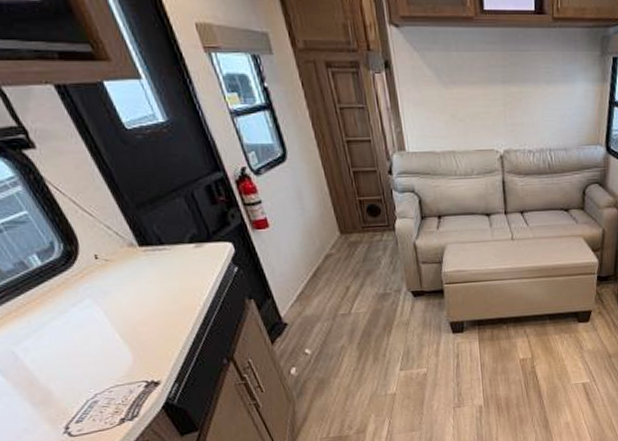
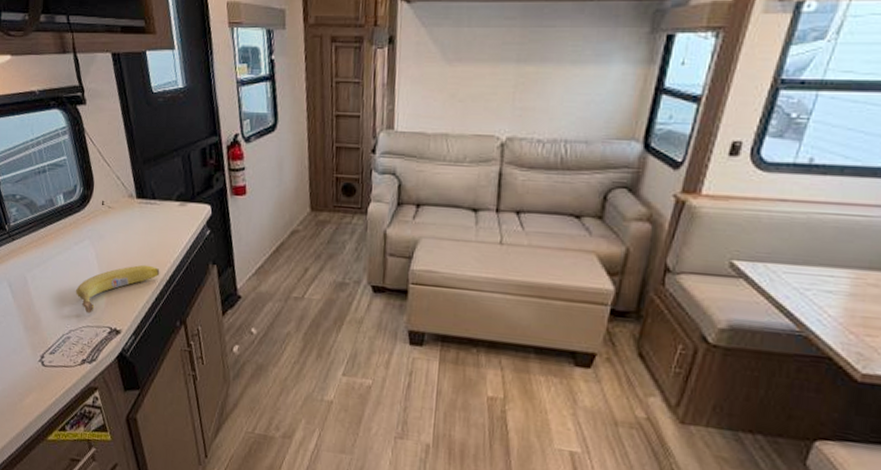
fruit: none [89,312,191,373] -> present [76,264,160,314]

